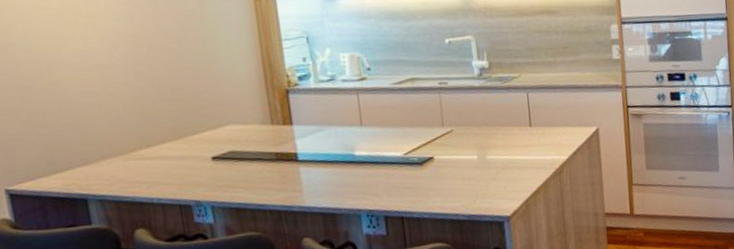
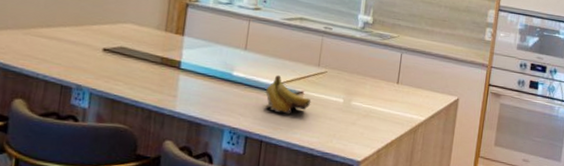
fruit: none [394,144,445,184] -> present [264,74,311,114]

